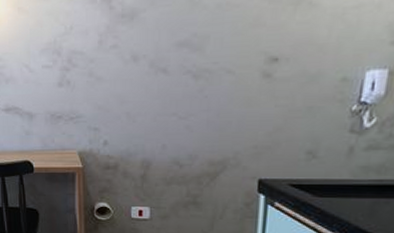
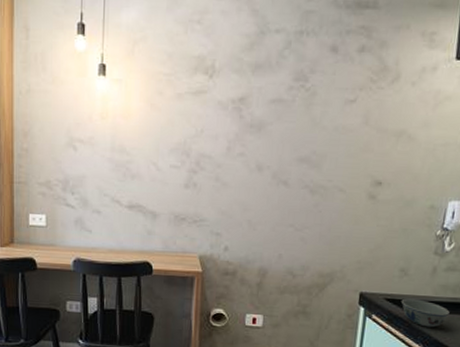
bowl: none [309,183,374,214] -> present [401,298,450,328]

